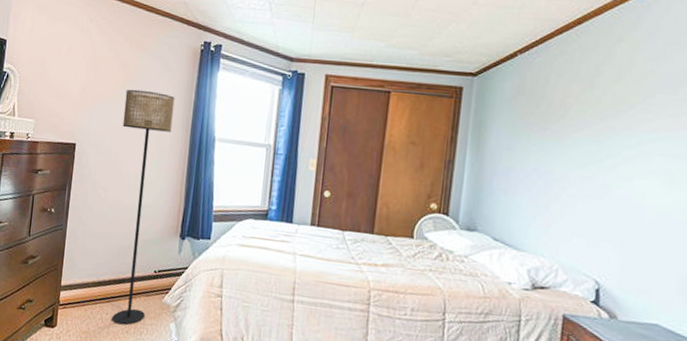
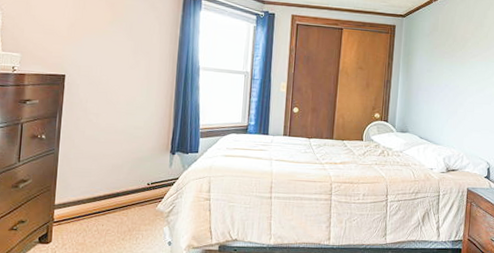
floor lamp: present [112,89,175,325] -> none [108,25,162,233]

